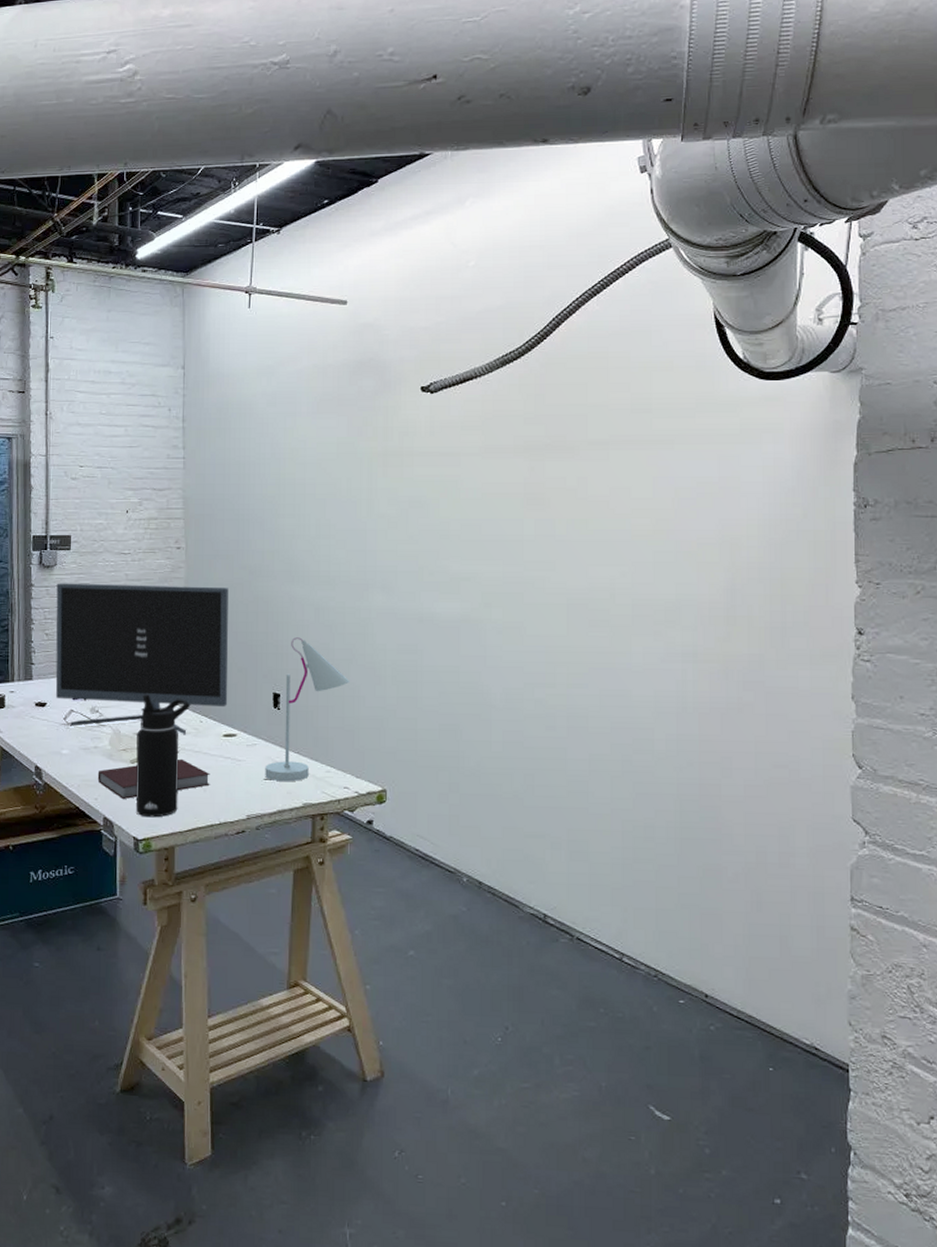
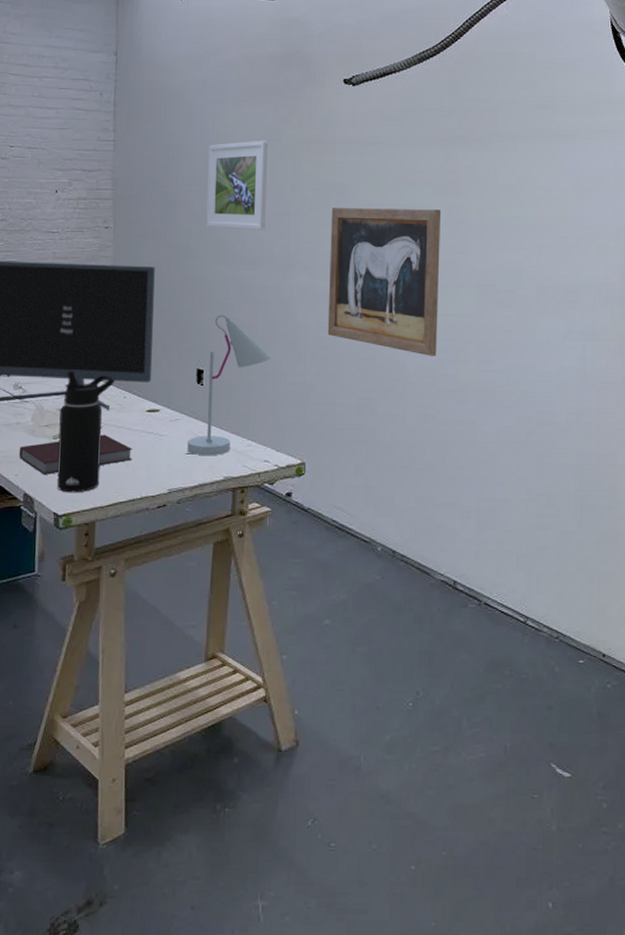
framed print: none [280,453,342,548] -> present [206,140,268,230]
wall art: none [407,524,528,680] -> present [327,208,442,356]

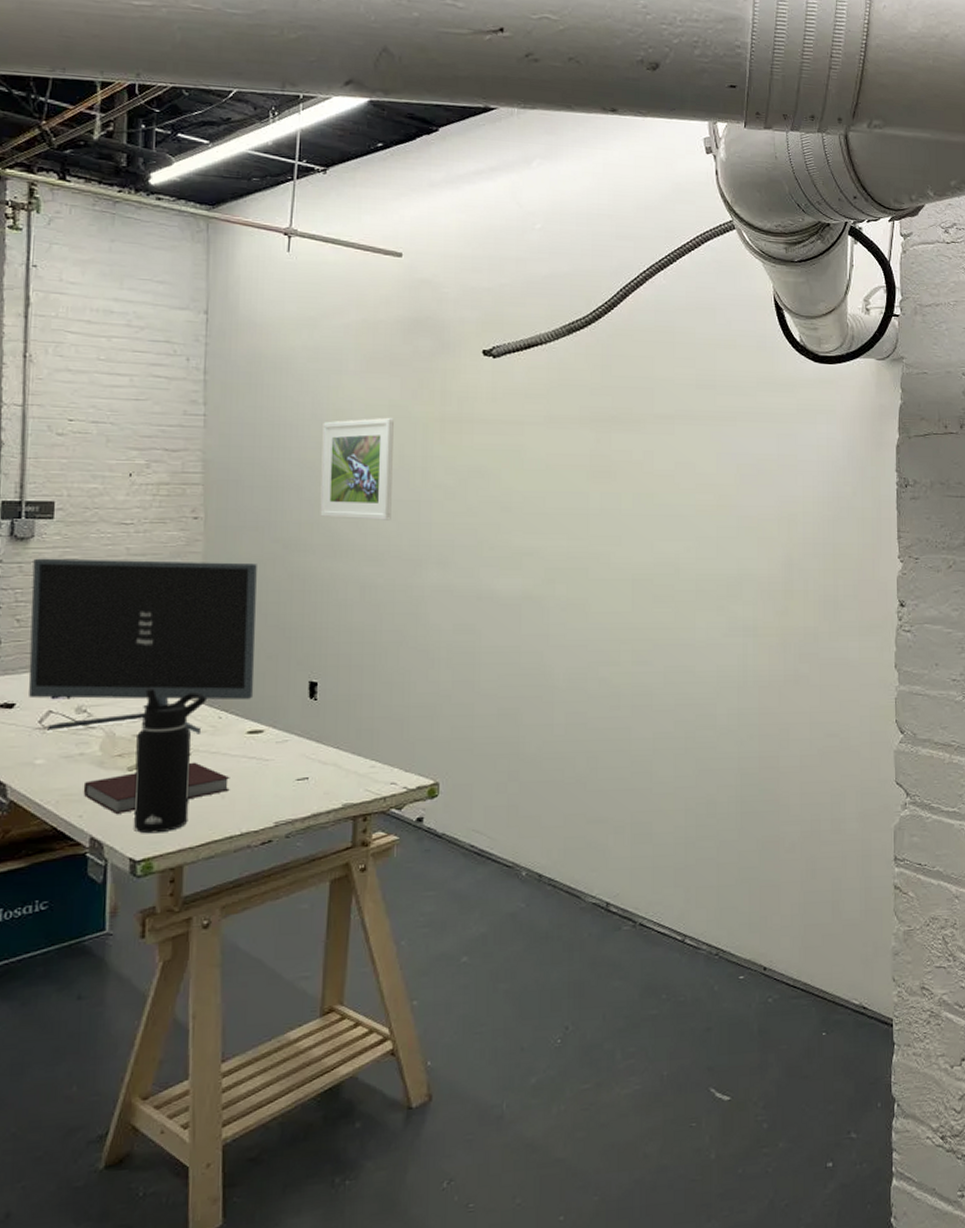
desk lamp: present [187,315,272,456] -> none [298,619,399,782]
wall art: present [327,208,442,356] -> none [464,495,593,659]

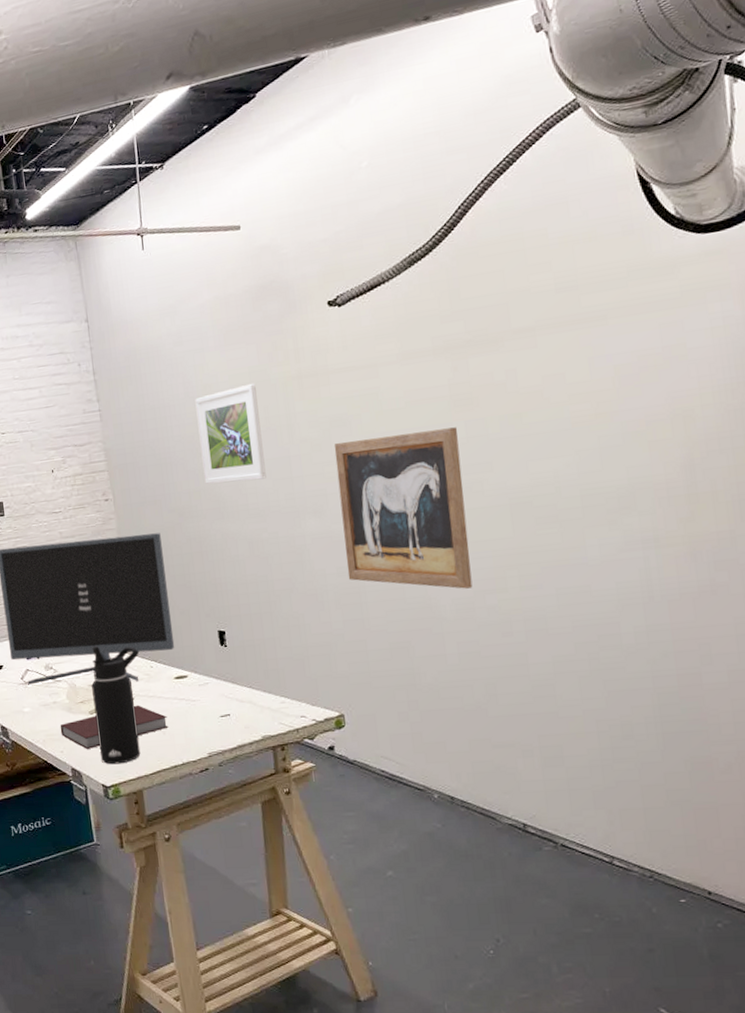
wall art: none [464,495,593,659] -> present [334,427,473,589]

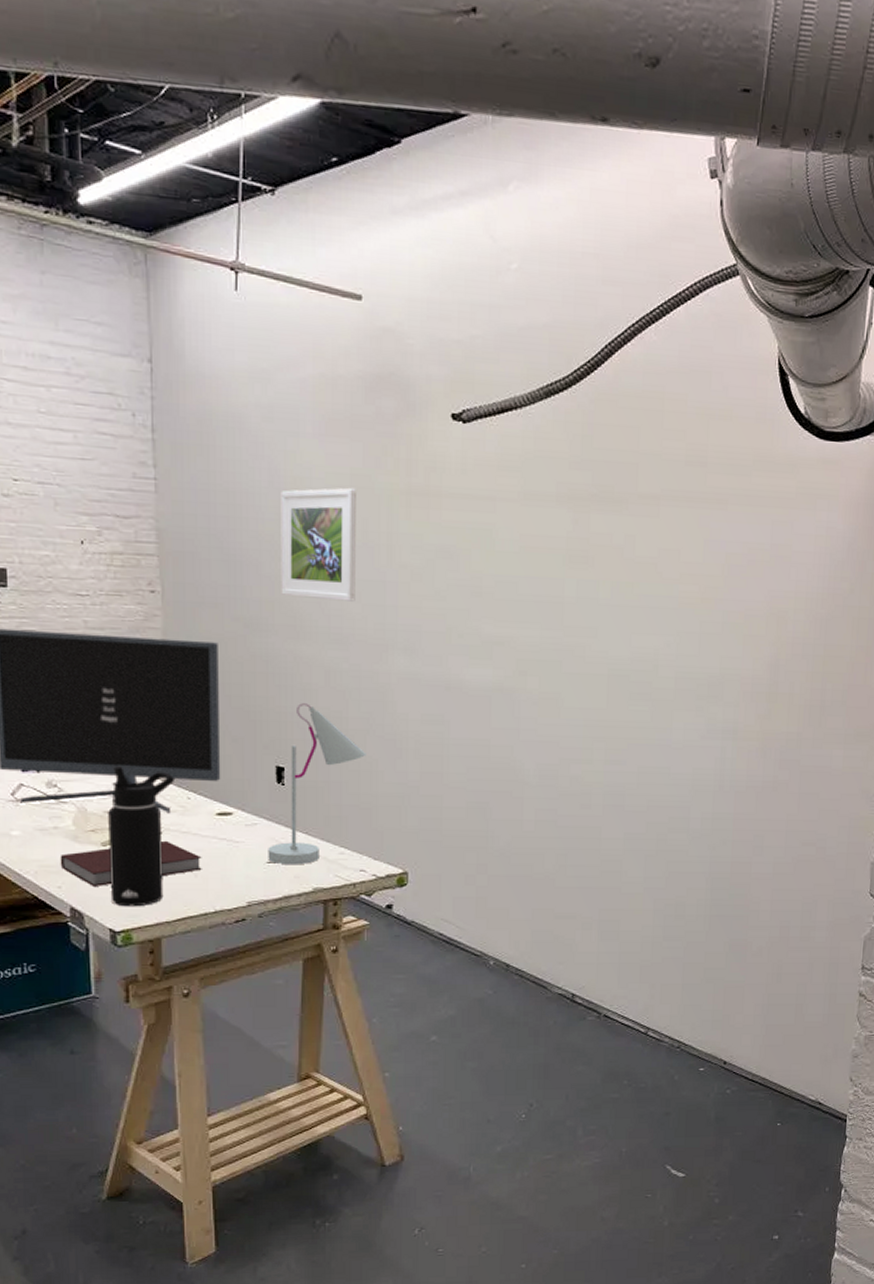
desk lamp: none [220,573,293,717] -> present [268,703,366,865]
wall art: present [334,427,473,589] -> none [432,577,569,755]

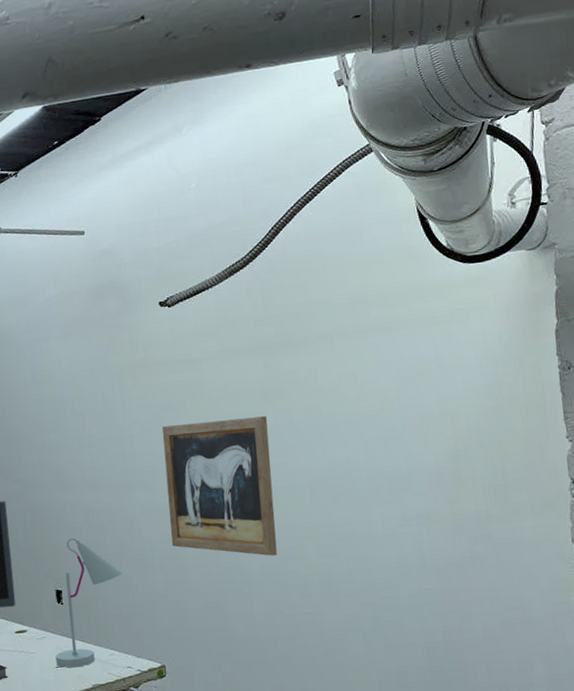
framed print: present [281,487,356,602] -> none [40,370,102,459]
wall art: none [432,577,569,755] -> present [161,416,278,556]

